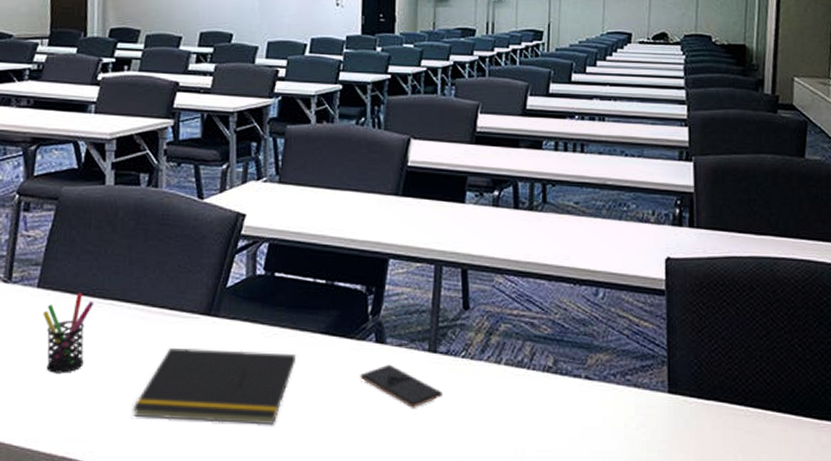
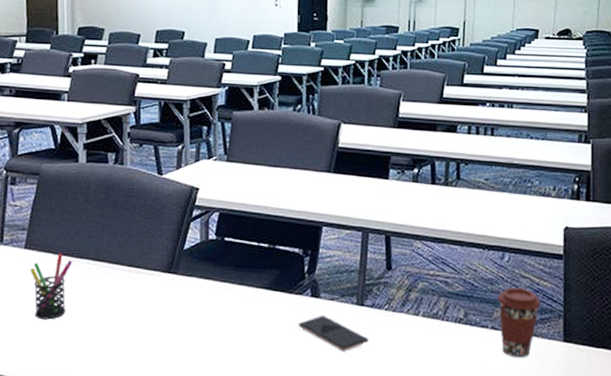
notepad: present [132,347,297,425] -> none [107,299,245,364]
coffee cup: none [591,329,641,413] -> present [497,288,541,358]

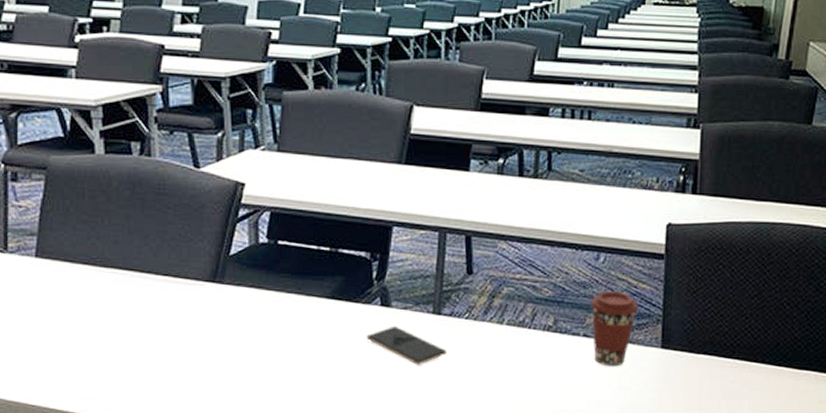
pen holder: present [30,253,73,320] -> none [45,262,96,338]

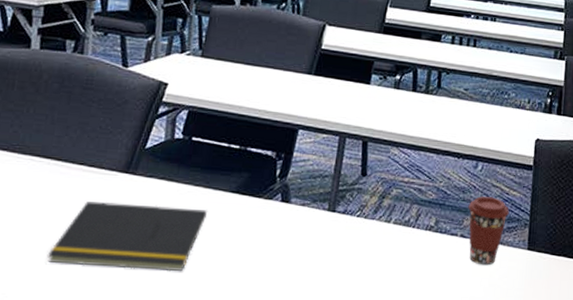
notepad: none [144,312,304,383] -> present [46,201,208,272]
smartphone: present [366,325,447,365] -> none [265,220,338,259]

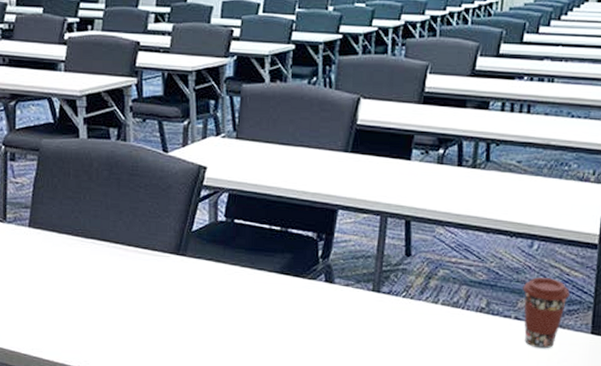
notepad: present [46,201,208,272] -> none [117,281,256,346]

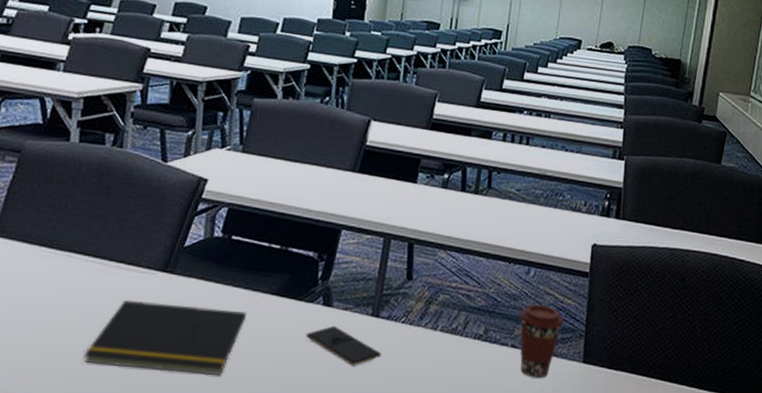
notepad: none [117,281,256,346] -> present [83,300,248,376]
smartphone: none [311,300,384,338] -> present [306,325,381,366]

